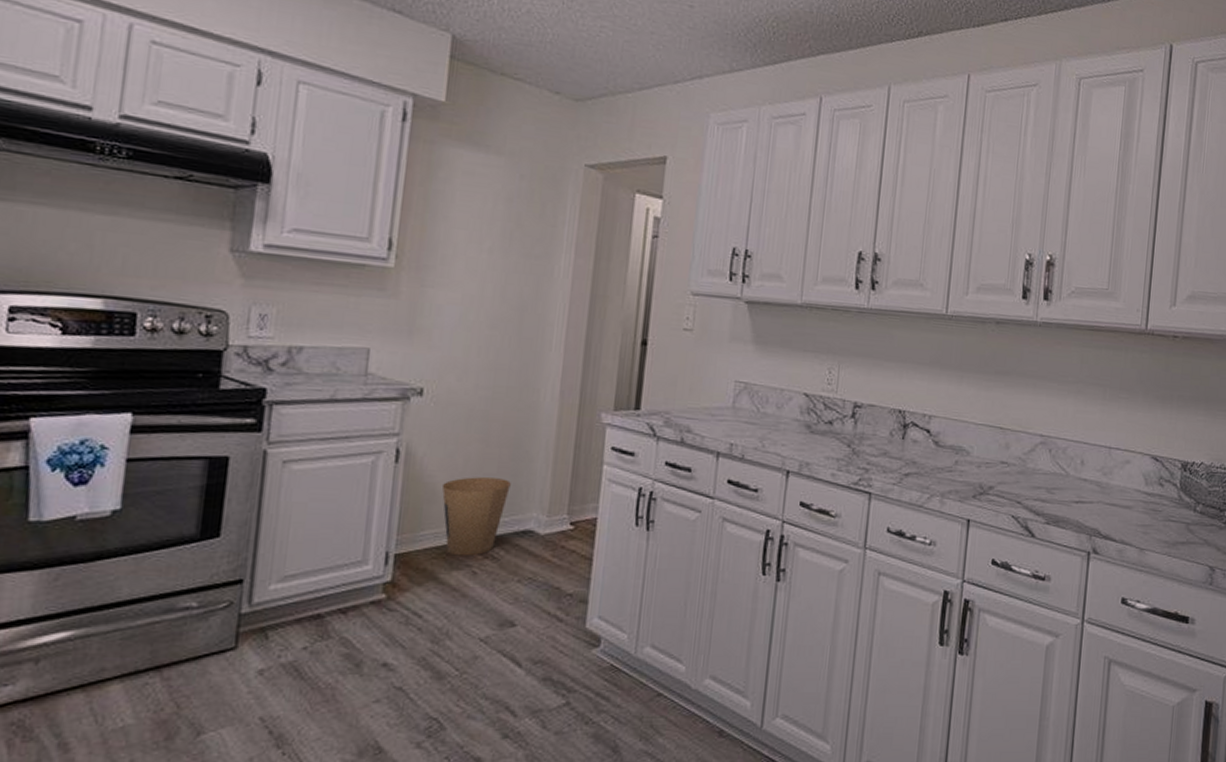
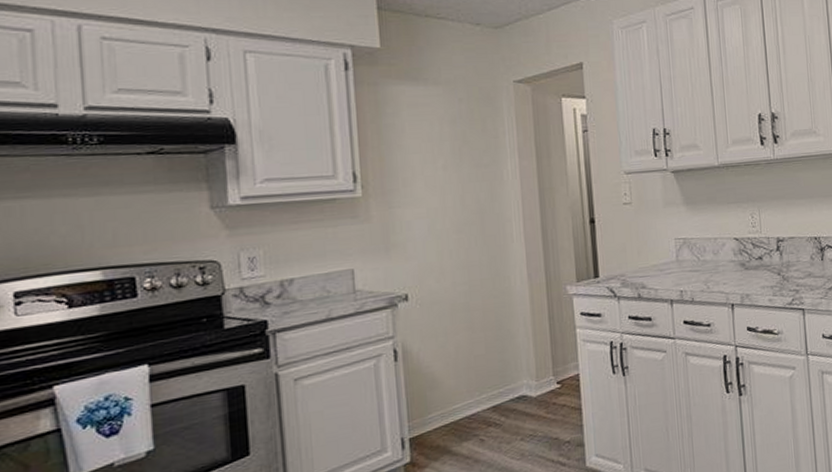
trash can: present [441,477,511,556] -> none [439,356,500,430]

